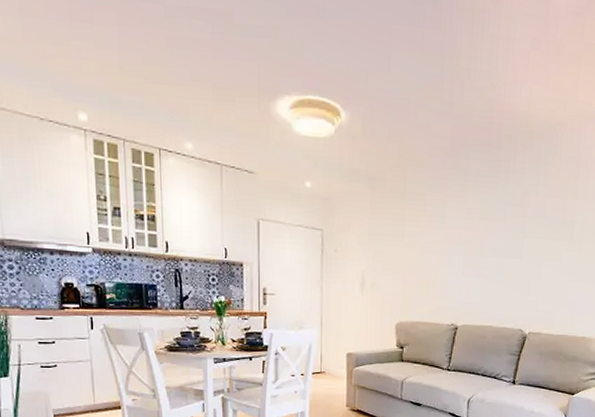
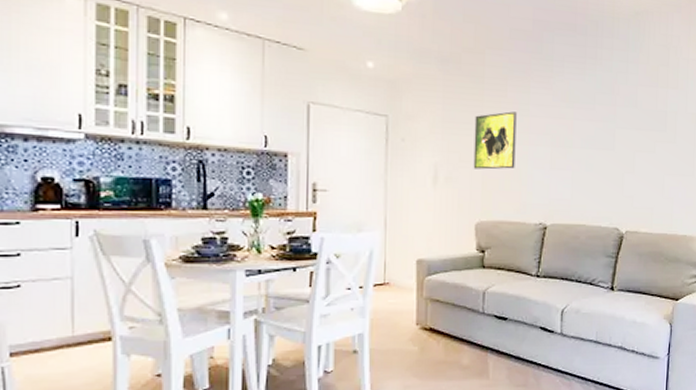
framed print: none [395,224,434,277] -> present [473,111,517,170]

